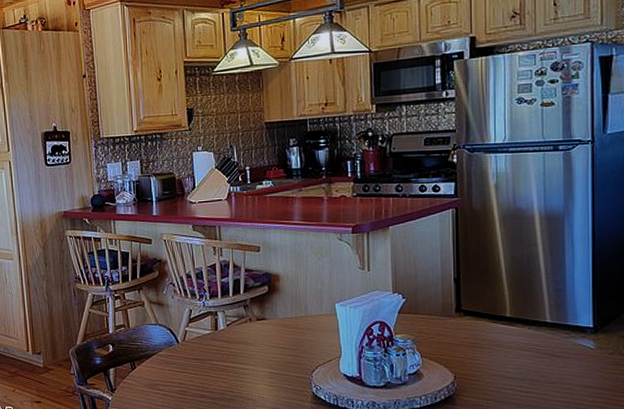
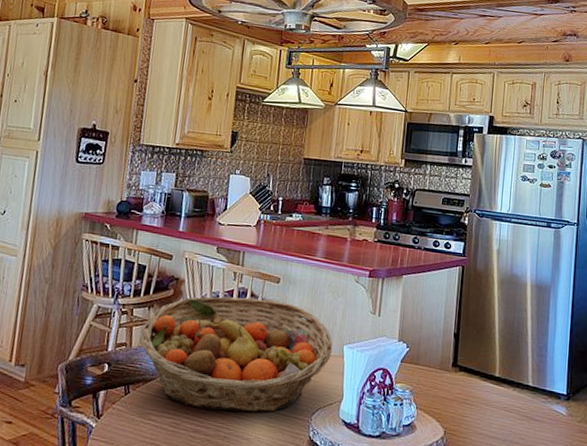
fruit basket: none [135,269,324,376] -> present [139,296,333,413]

